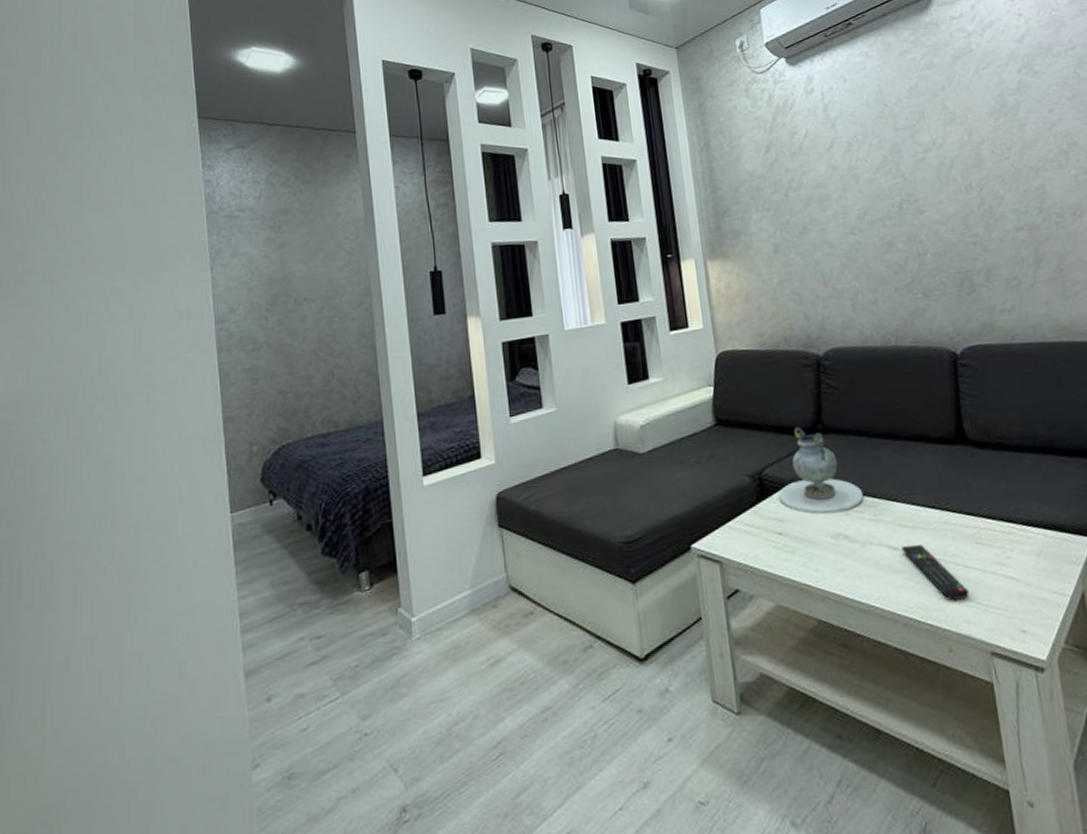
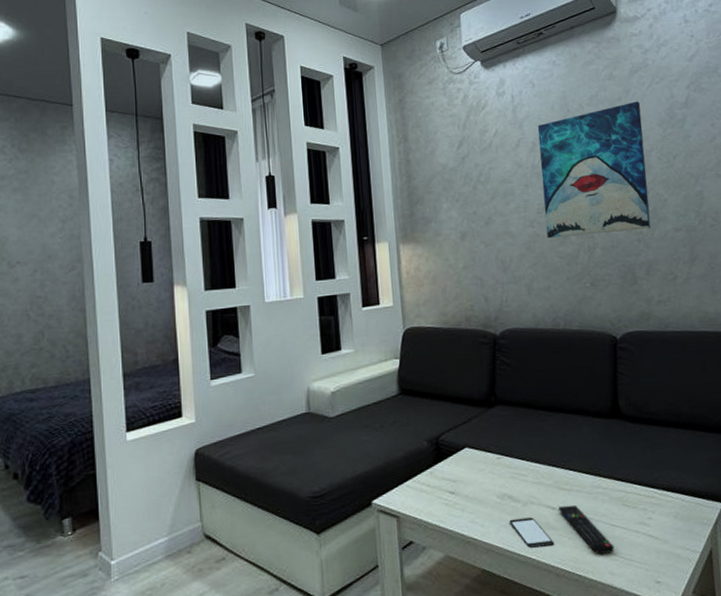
decorative vase: present [778,426,864,515] -> none [453,398,528,477]
smartphone: none [846,559,900,596] -> present [509,517,555,549]
wall art: none [852,90,988,246] -> present [537,101,651,239]

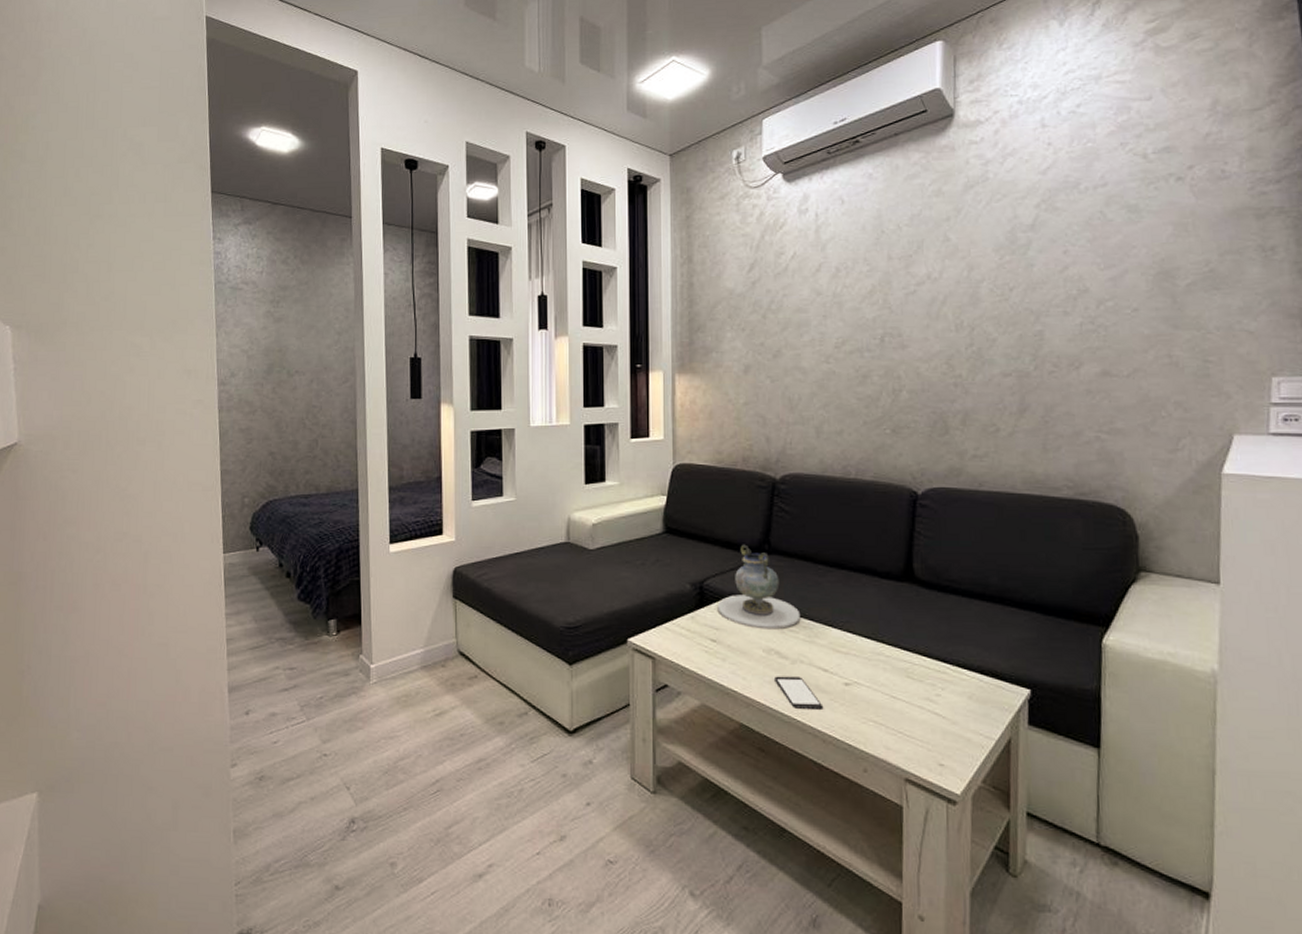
decorative vase: none [453,398,528,477] -> present [717,544,801,630]
wall art: present [537,101,651,239] -> none [843,222,974,377]
remote control: present [558,504,615,554] -> none [831,669,893,726]

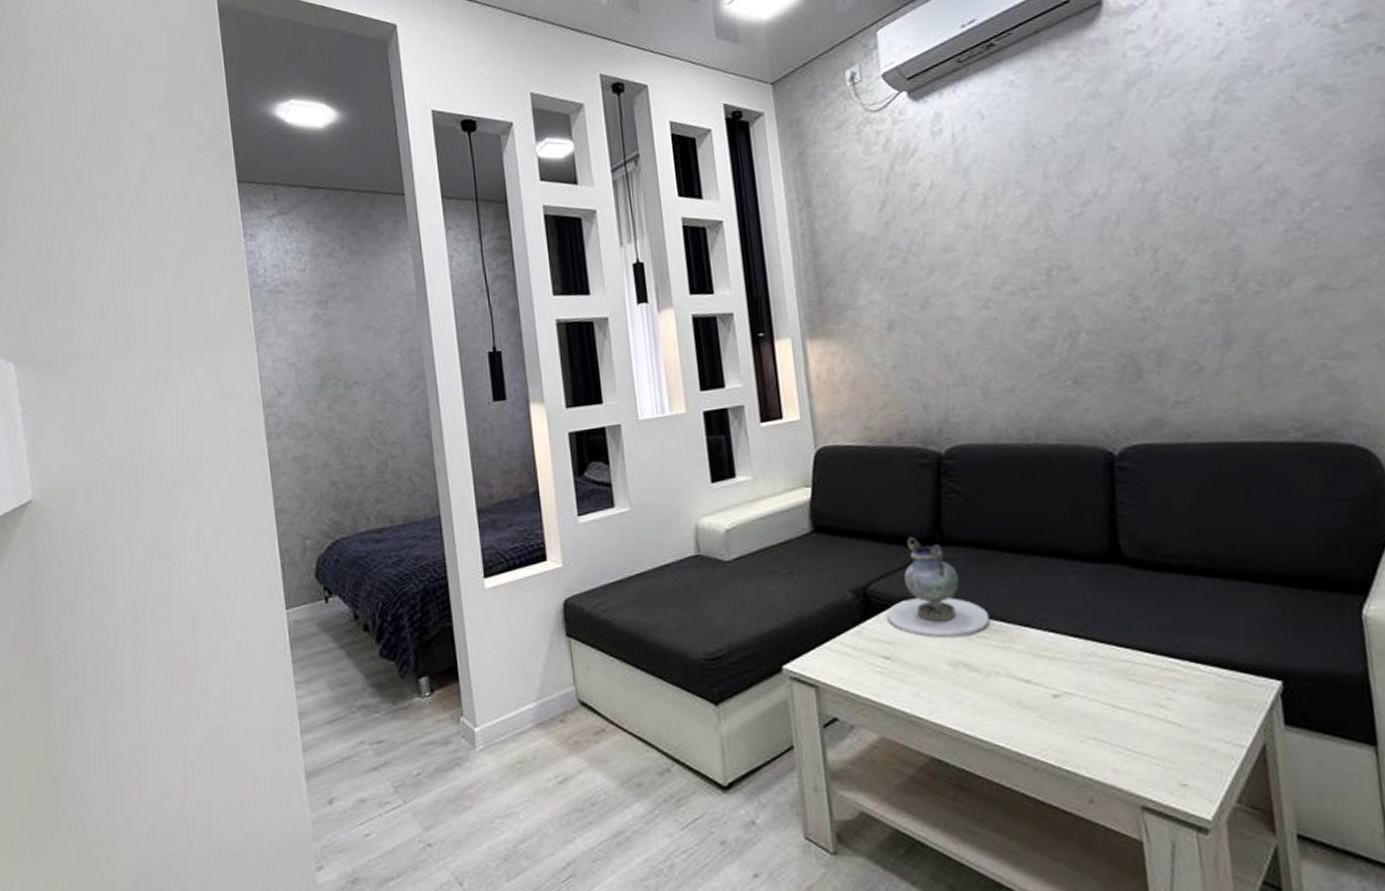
smartphone: present [775,676,824,710] -> none [966,692,1031,734]

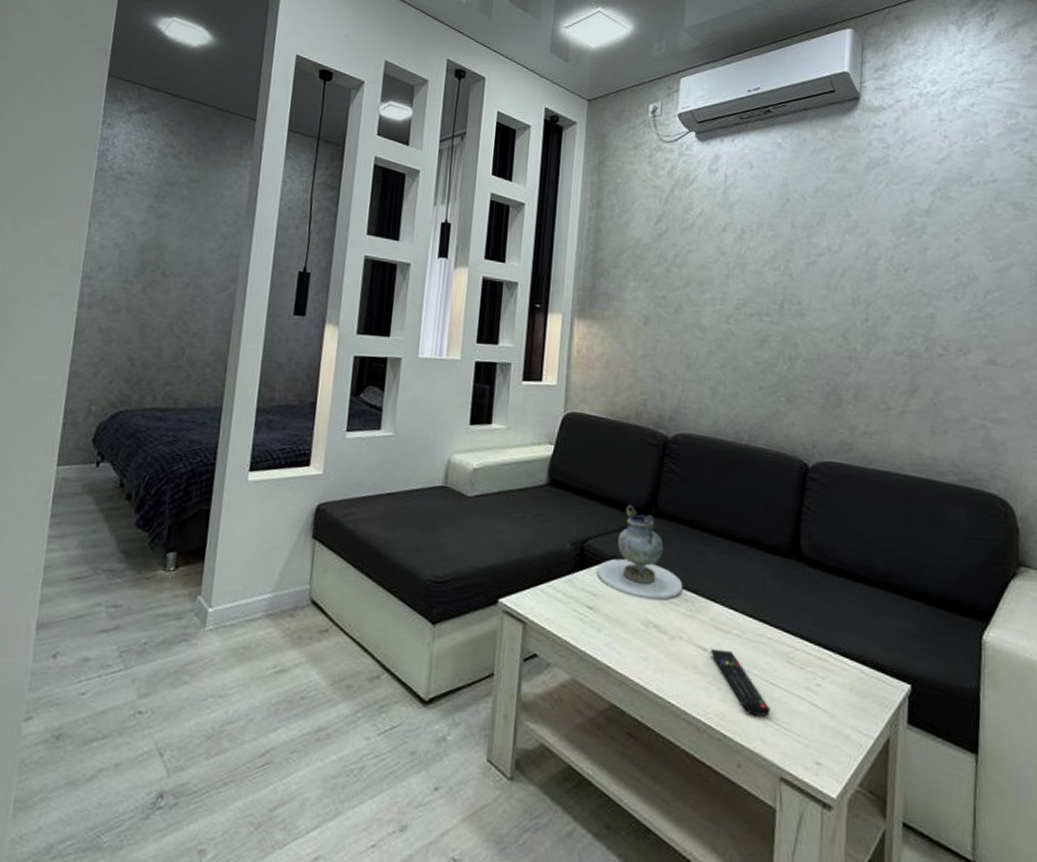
remote control: none [1035,677,1118,744] -> present [711,648,771,717]

